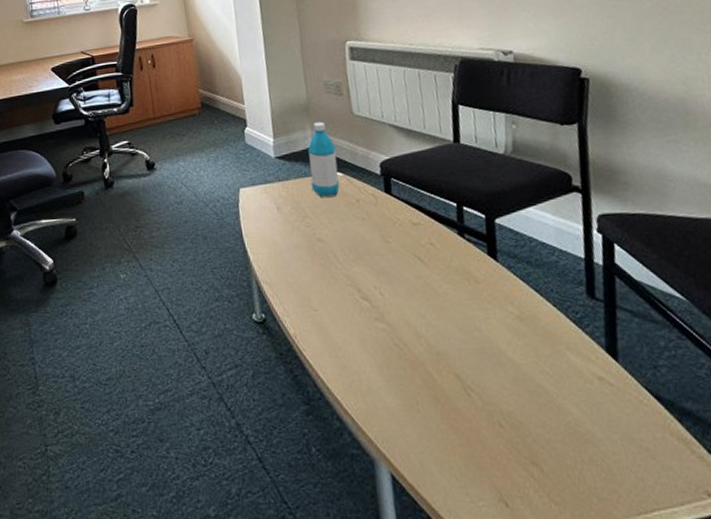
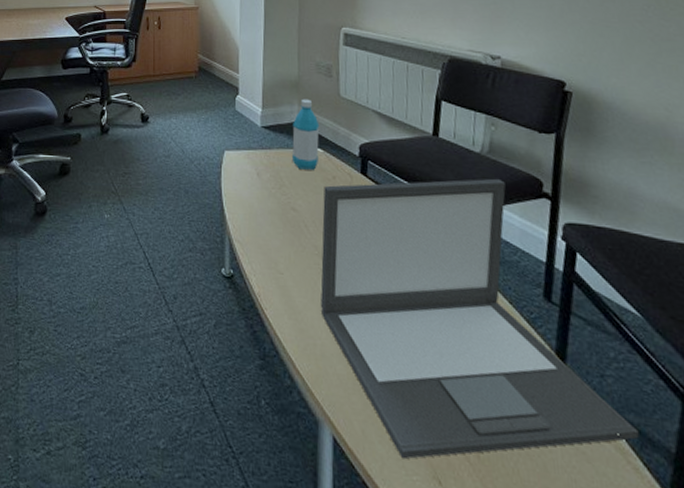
laptop: none [348,178,700,486] -> present [320,178,639,460]

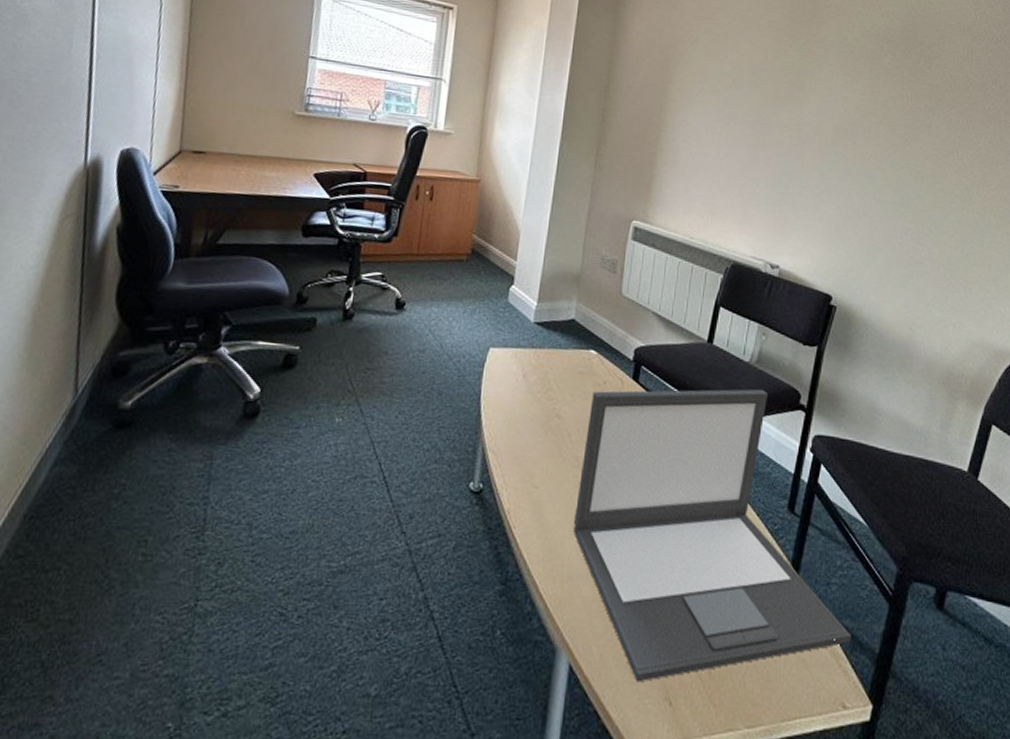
water bottle: present [291,99,320,170] -> none [562,294,597,373]

